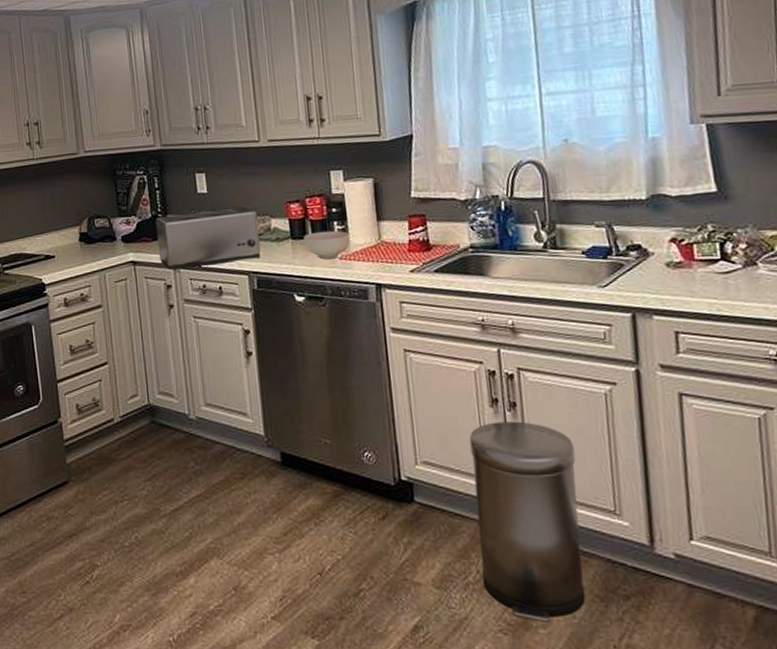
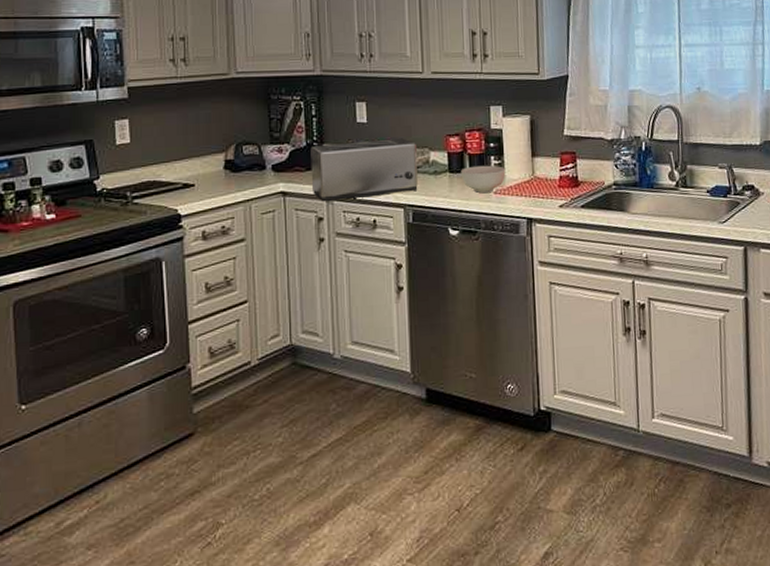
pedal bin: present [469,421,586,623] -> none [603,348,695,537]

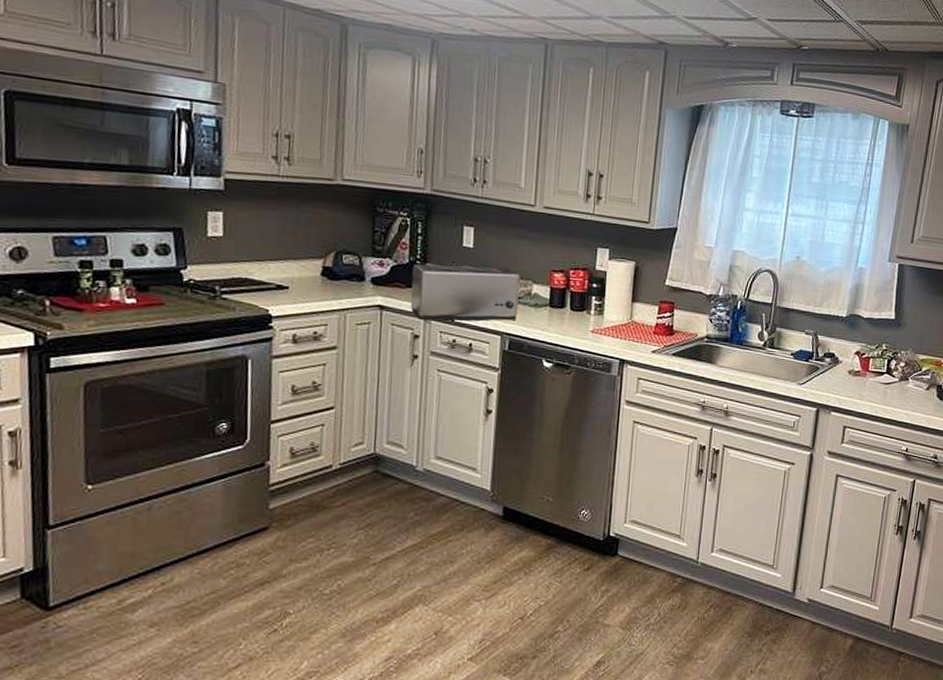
bowl: present [460,165,506,193] -> none [561,303,605,330]

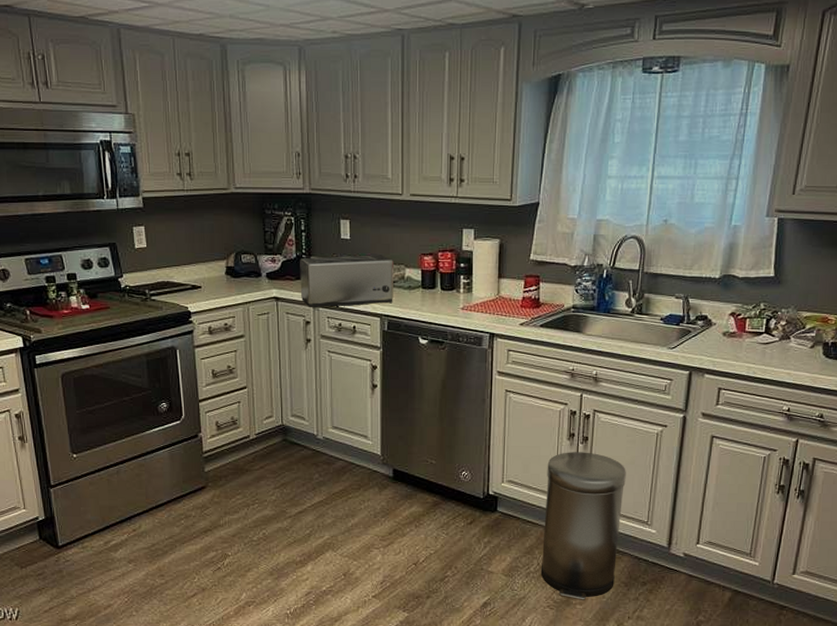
pedal bin: none [661,489,754,655] -> present [540,452,626,601]

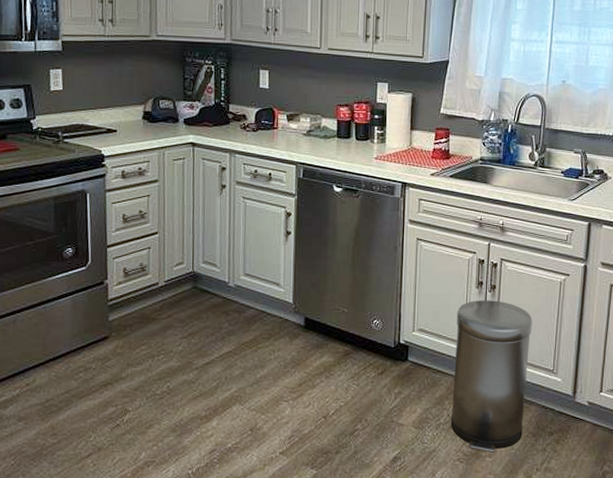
toaster: present [300,255,393,308] -> none [217,104,310,155]

